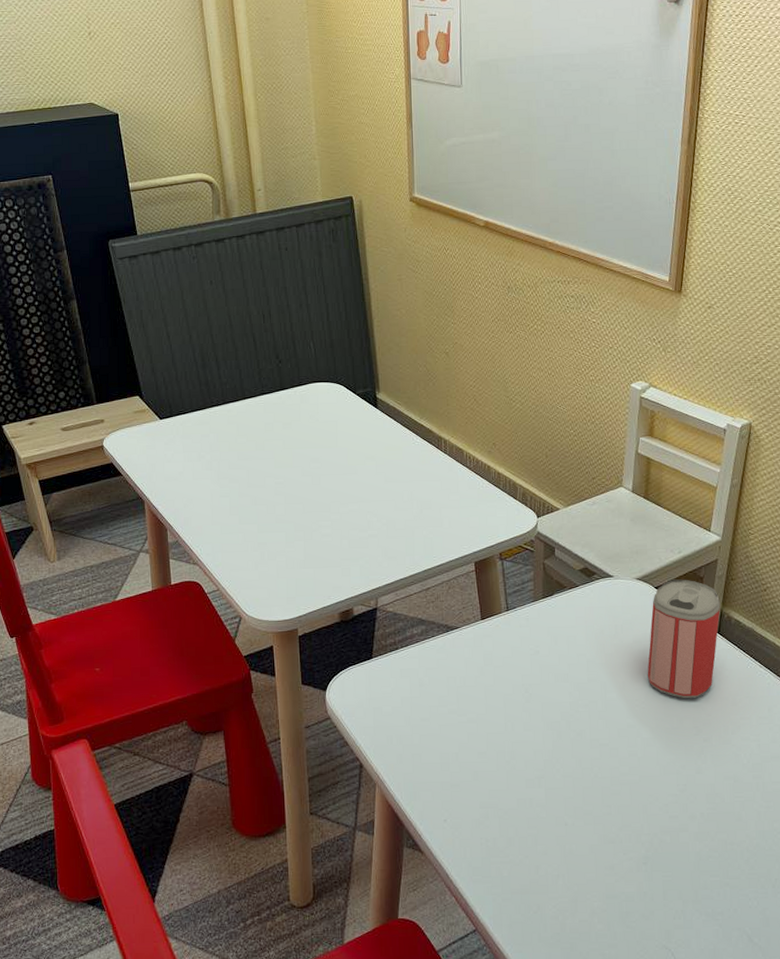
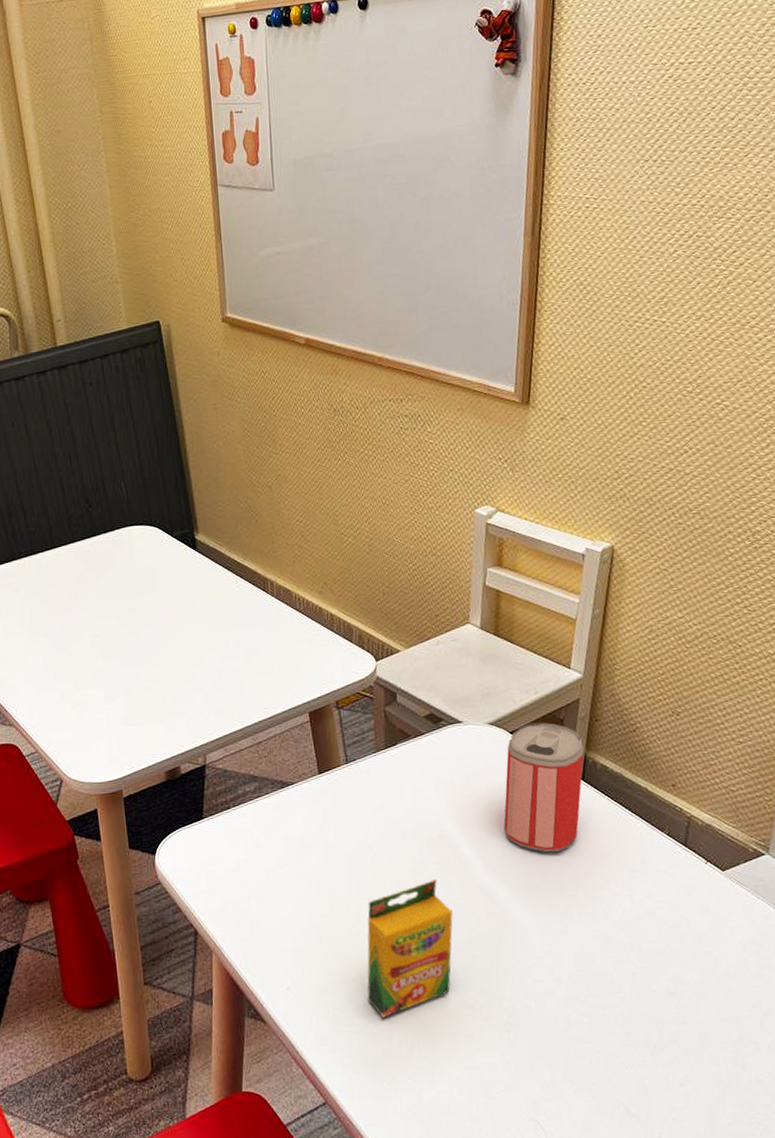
crayon box: none [518,720,599,850] -> present [367,878,453,1018]

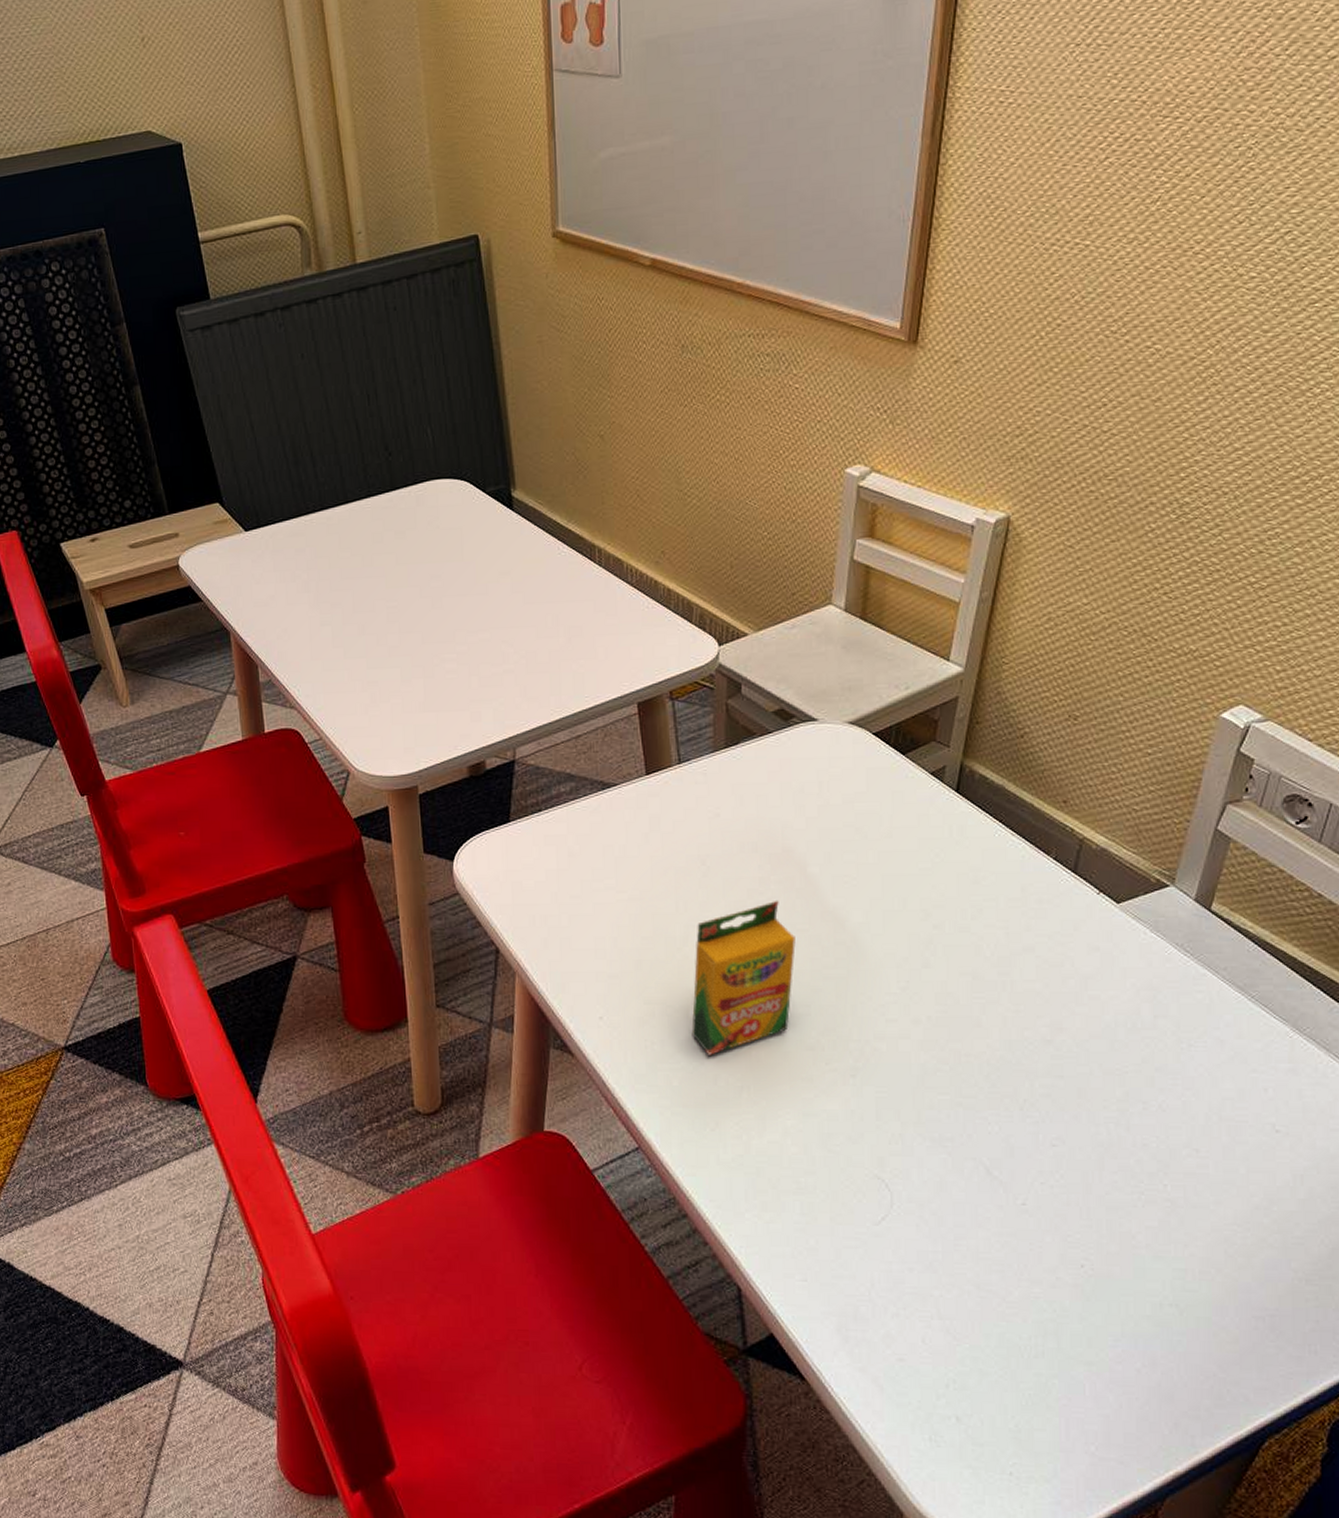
beer can: present [503,722,585,852] -> none [860,722,961,874]

